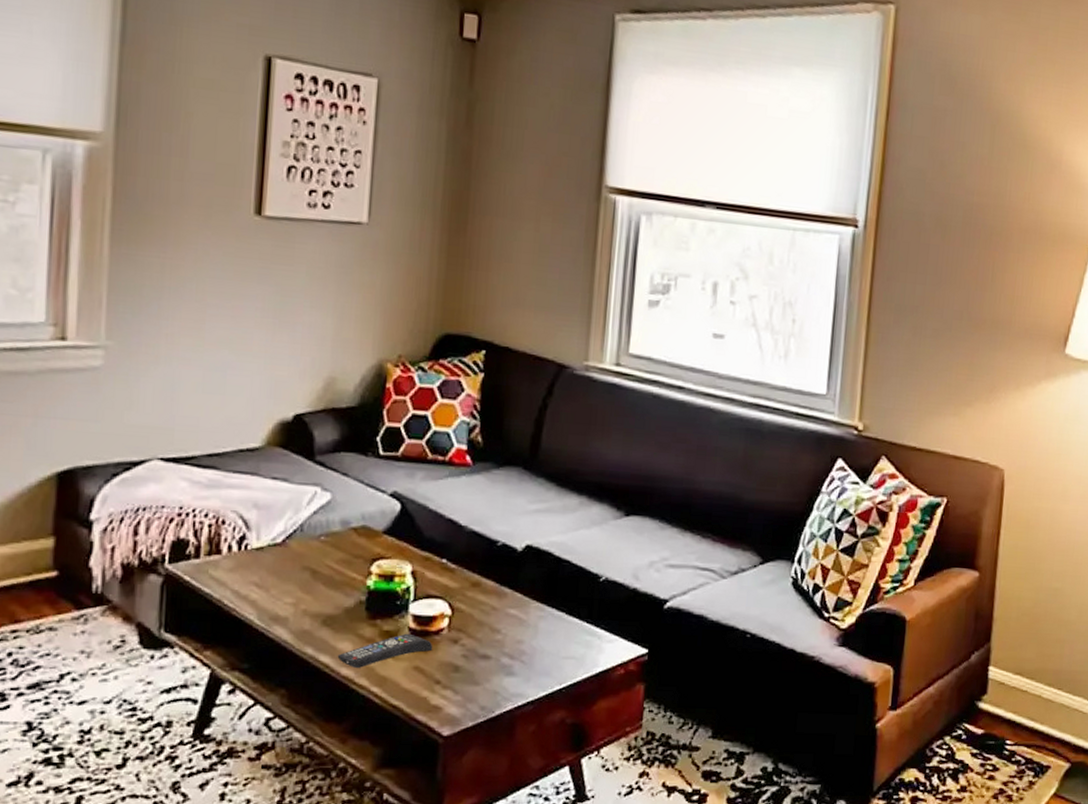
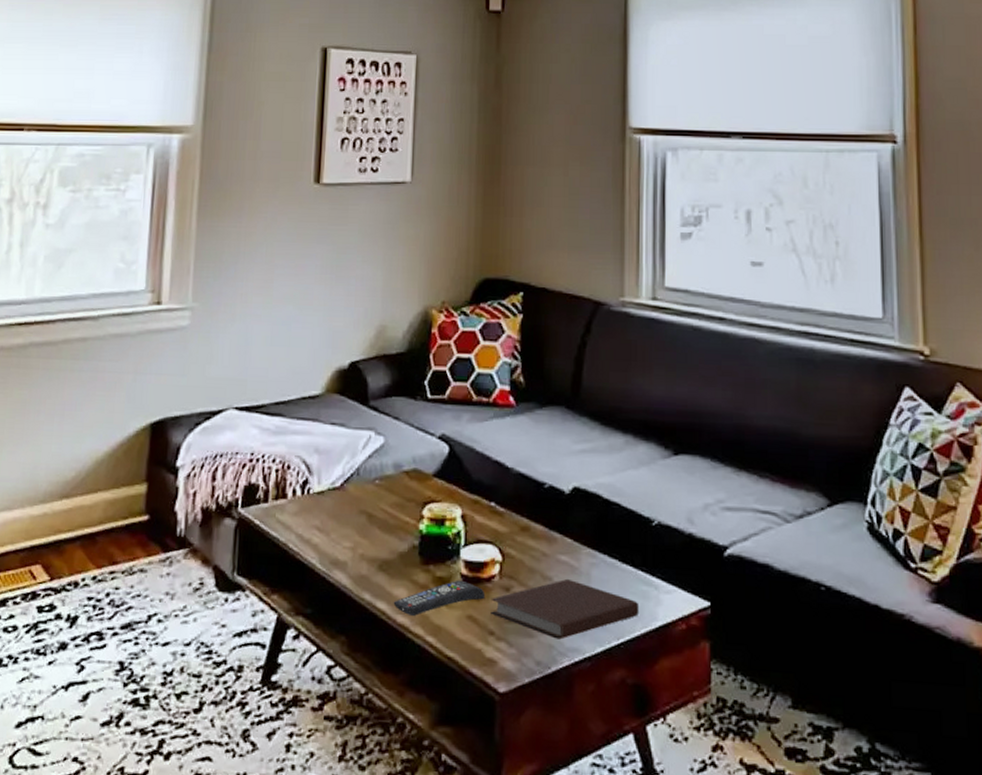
notebook: none [438,630,583,686] -> present [491,578,640,640]

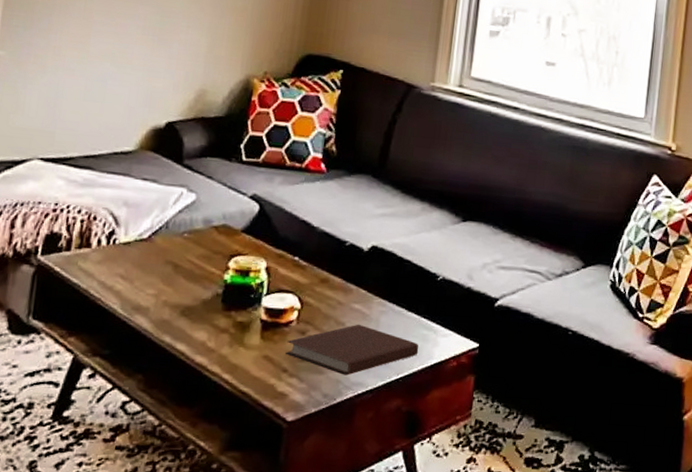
remote control: present [393,579,486,616] -> none [193,324,282,356]

